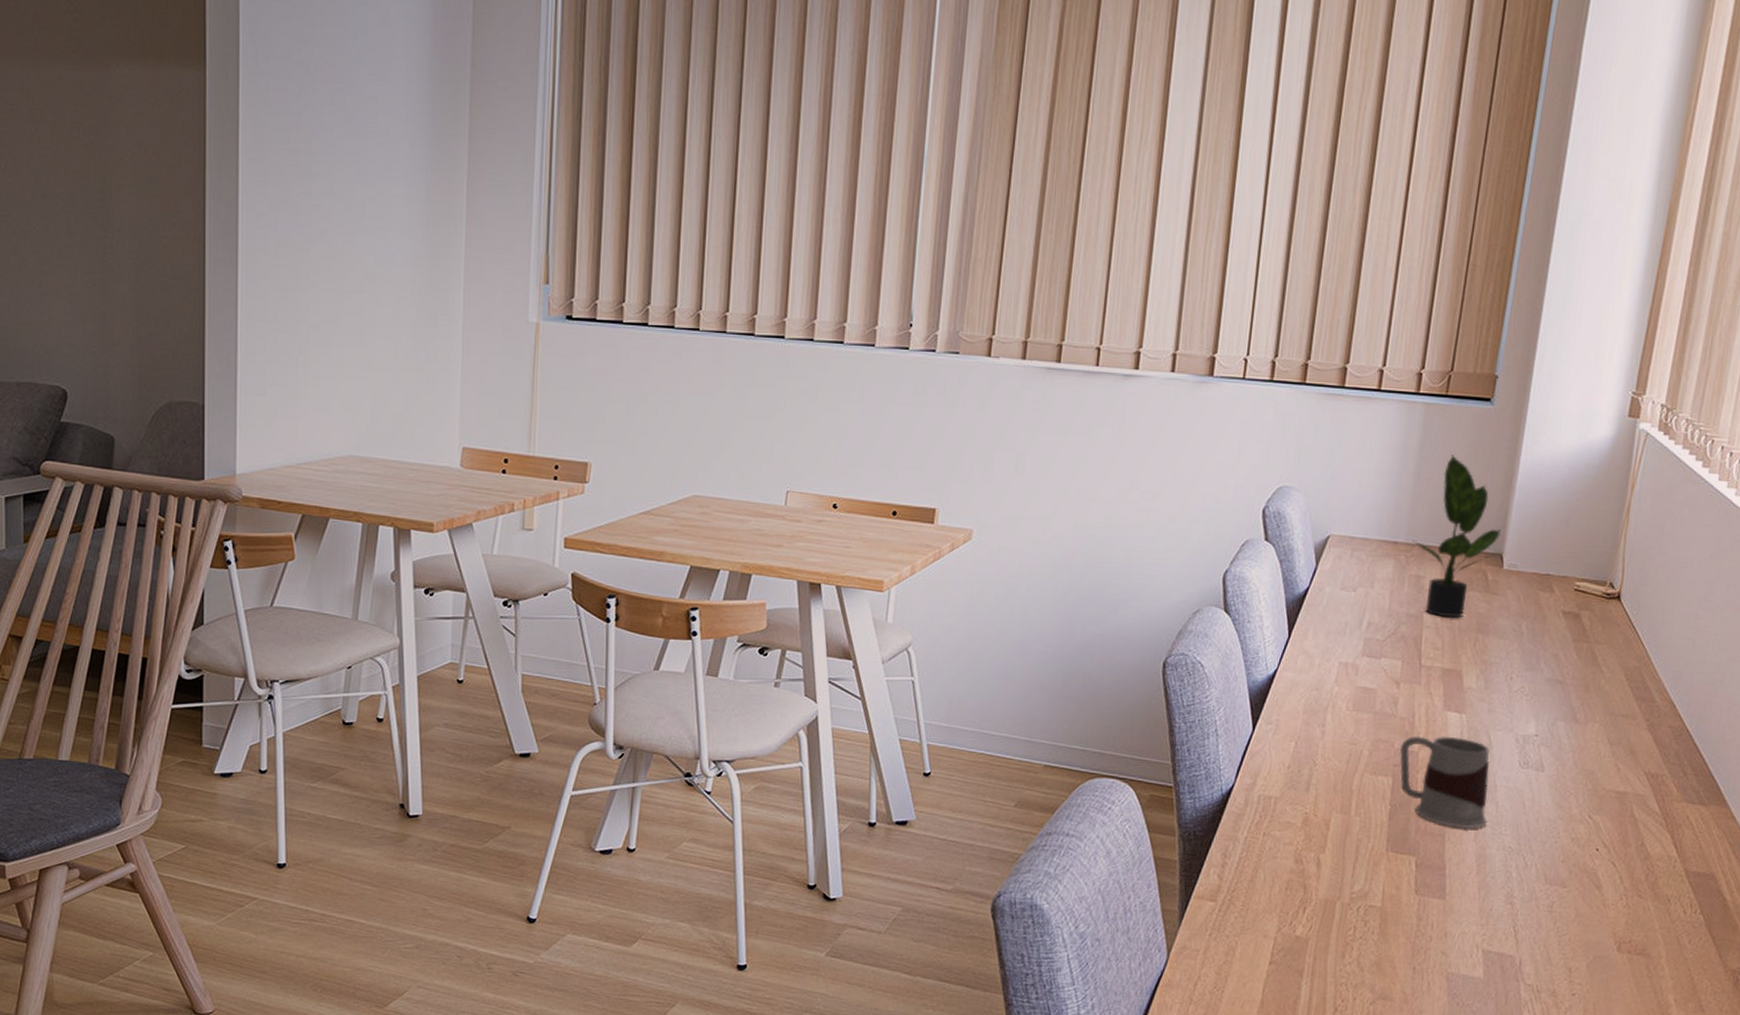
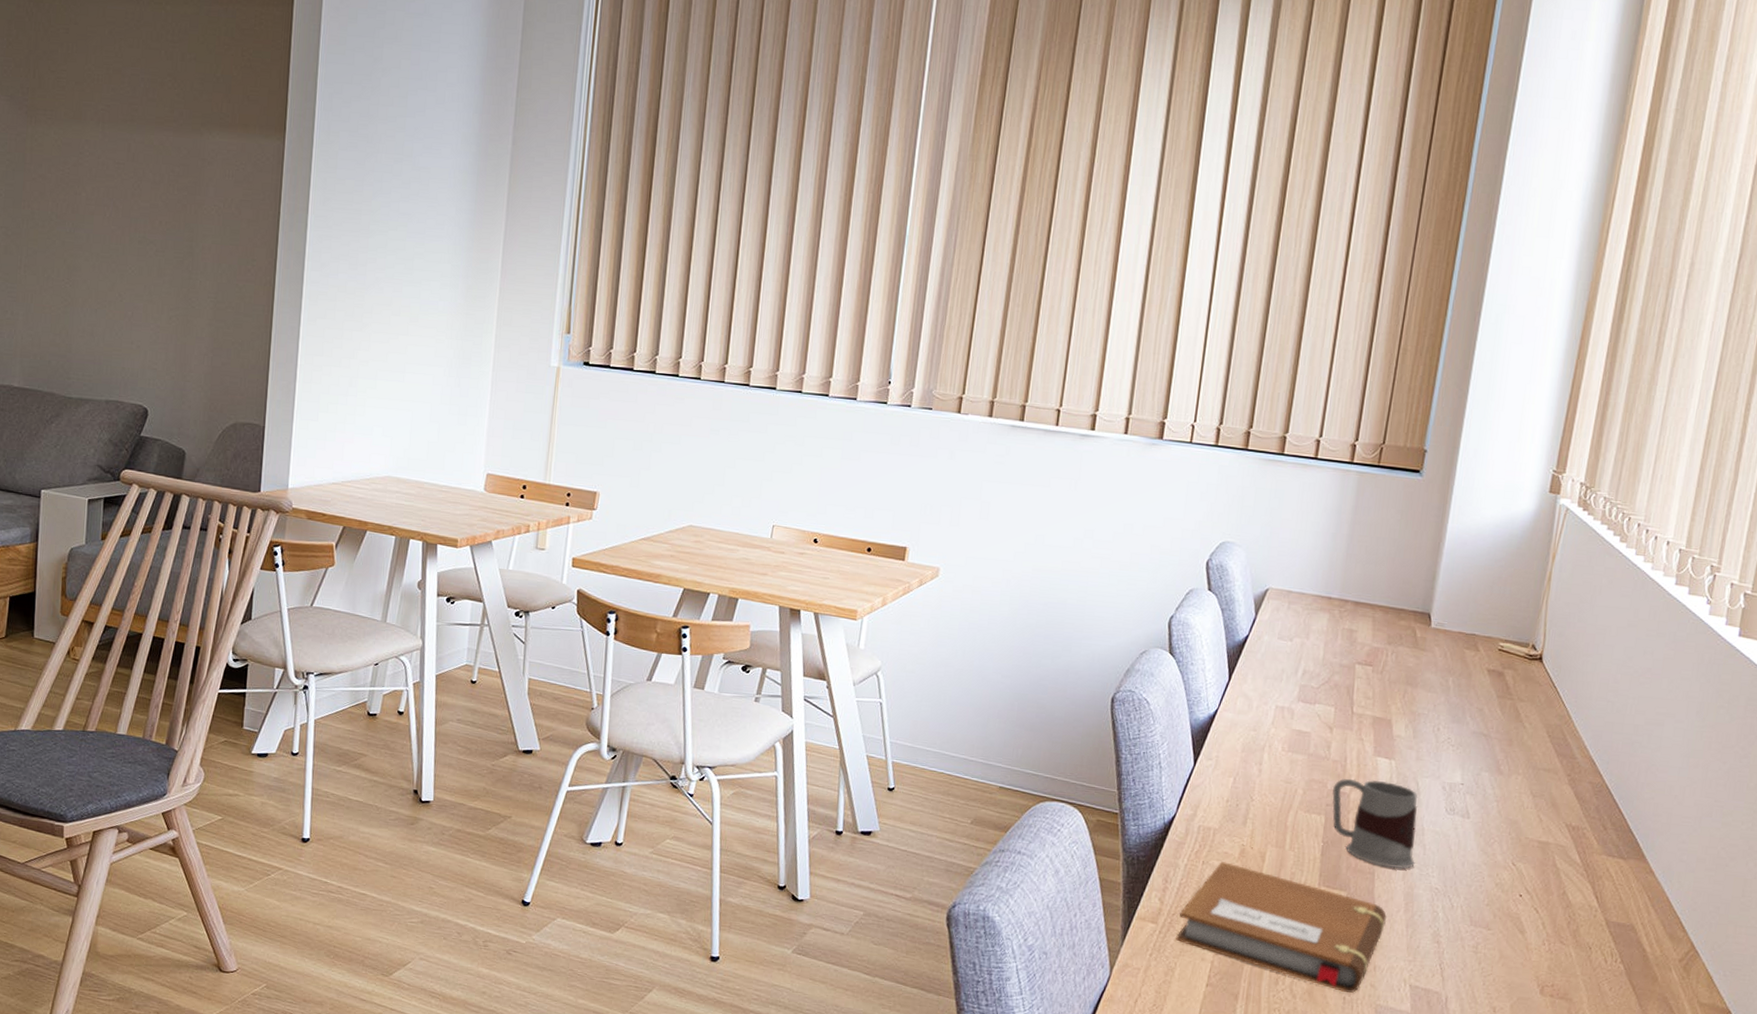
notebook: none [1236,832,1459,962] -> present [1176,862,1387,993]
potted plant: present [1413,455,1505,618] -> none [1346,520,1432,671]

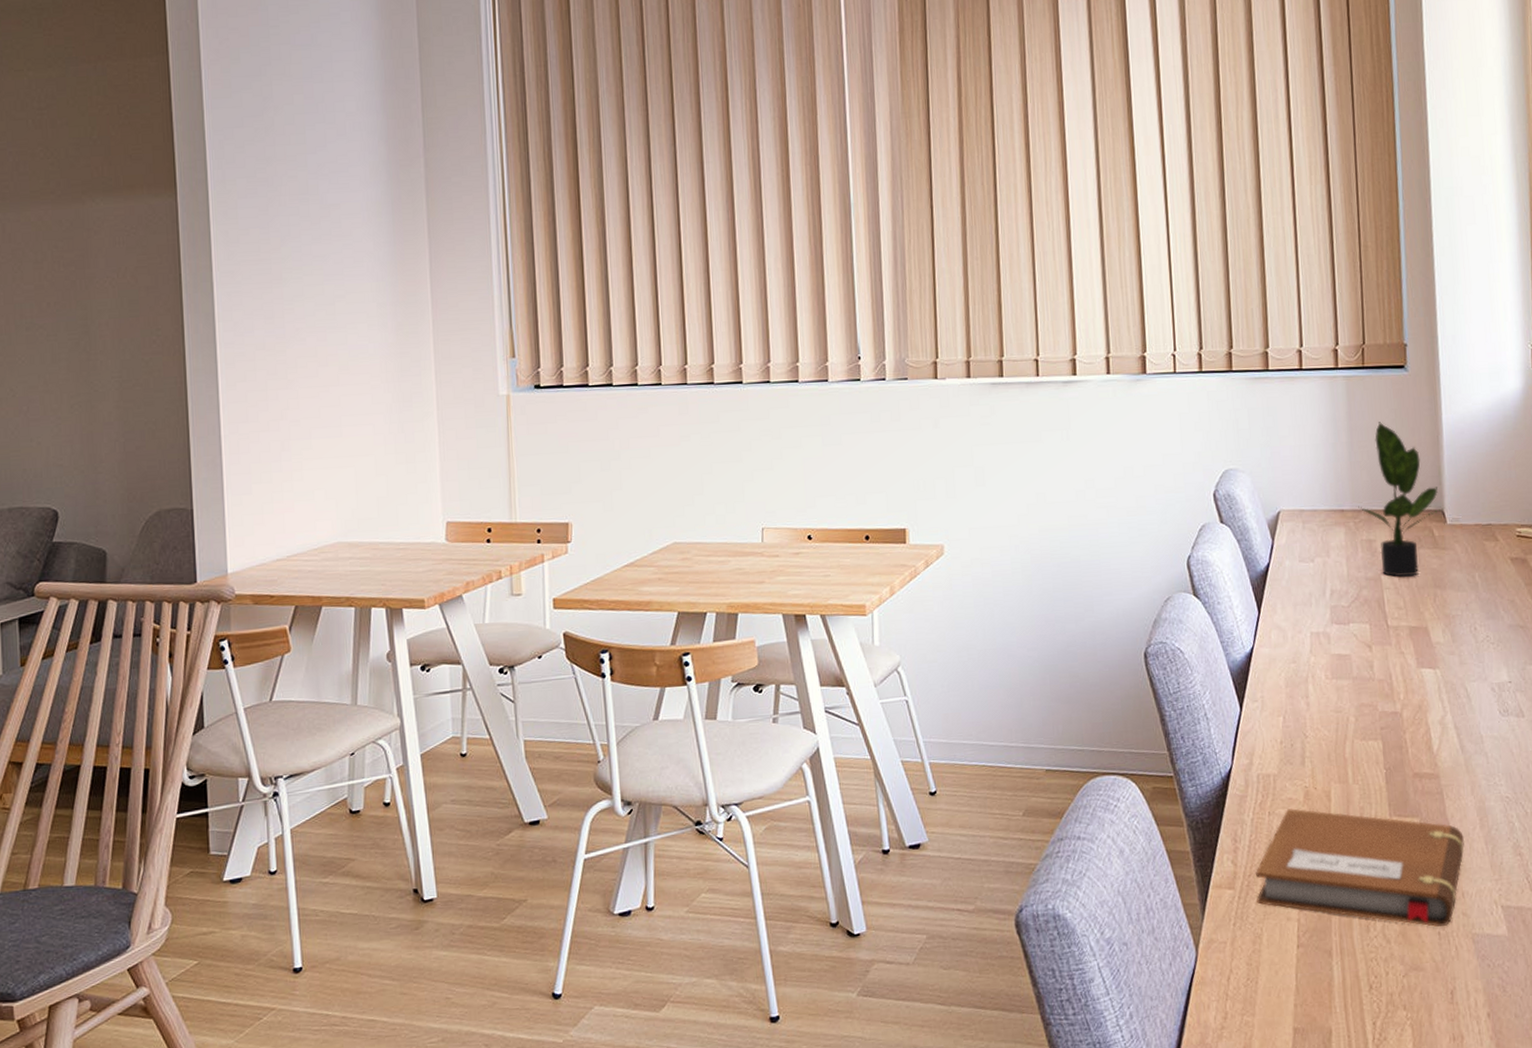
mug: present [1332,778,1418,869] -> none [1383,692,1481,784]
potted plant: none [1346,520,1432,671] -> present [1358,422,1445,577]

